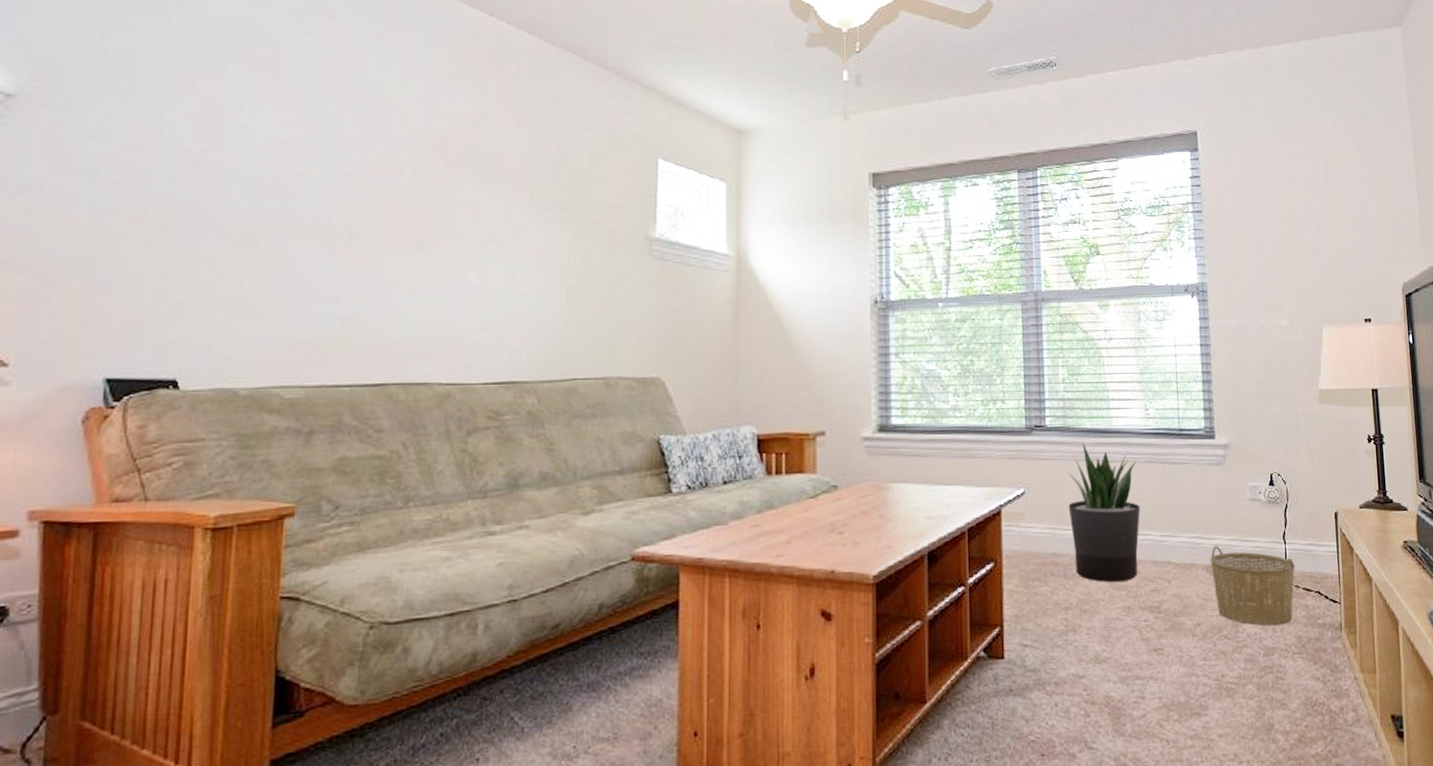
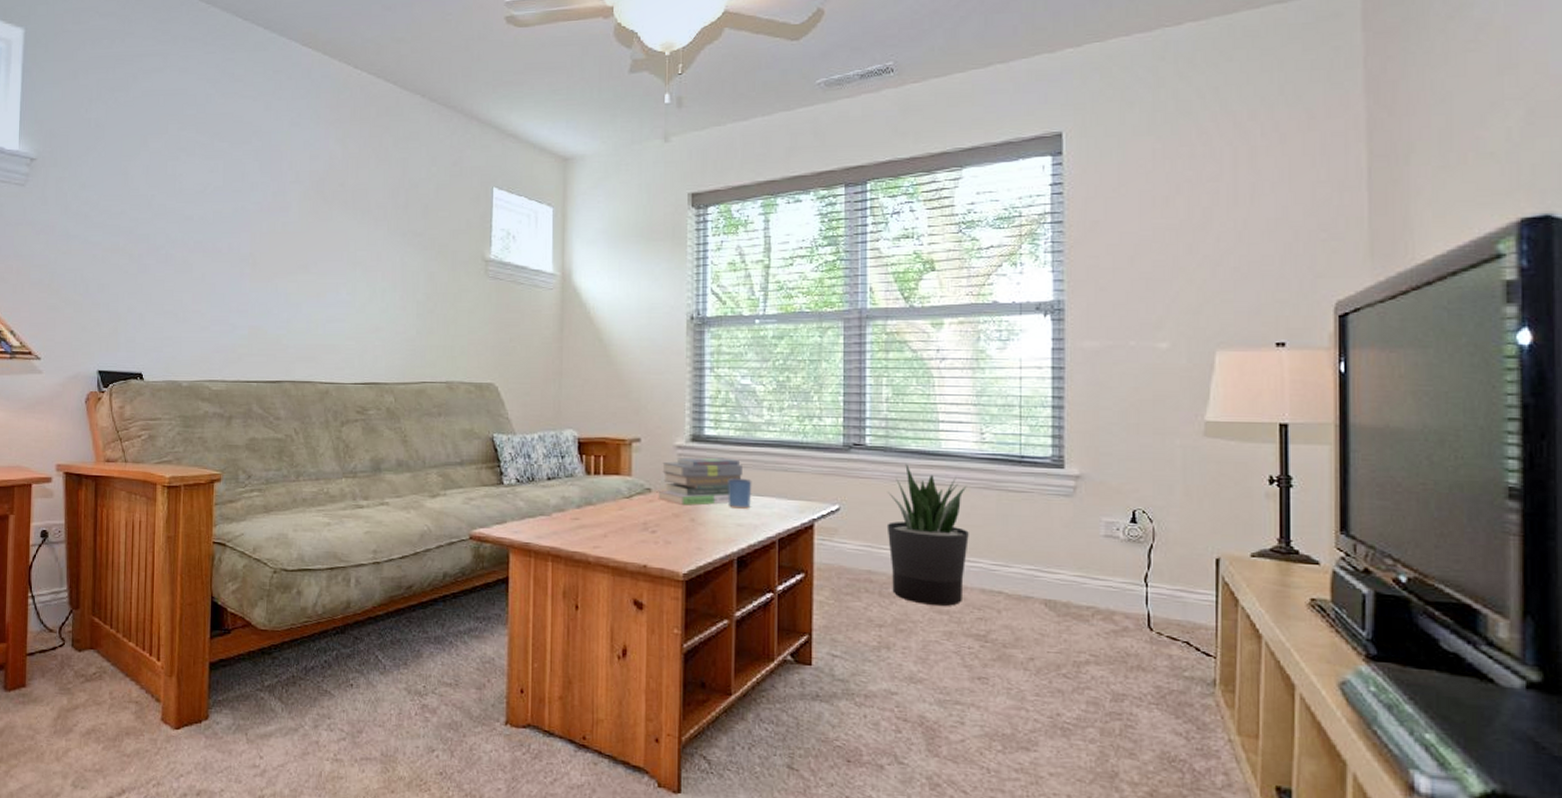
books: none [845,447,930,501] -> present [658,457,742,506]
mug: none [916,467,941,500] -> present [728,477,752,509]
basket: present [1210,545,1295,626] -> none [1050,580,1158,672]

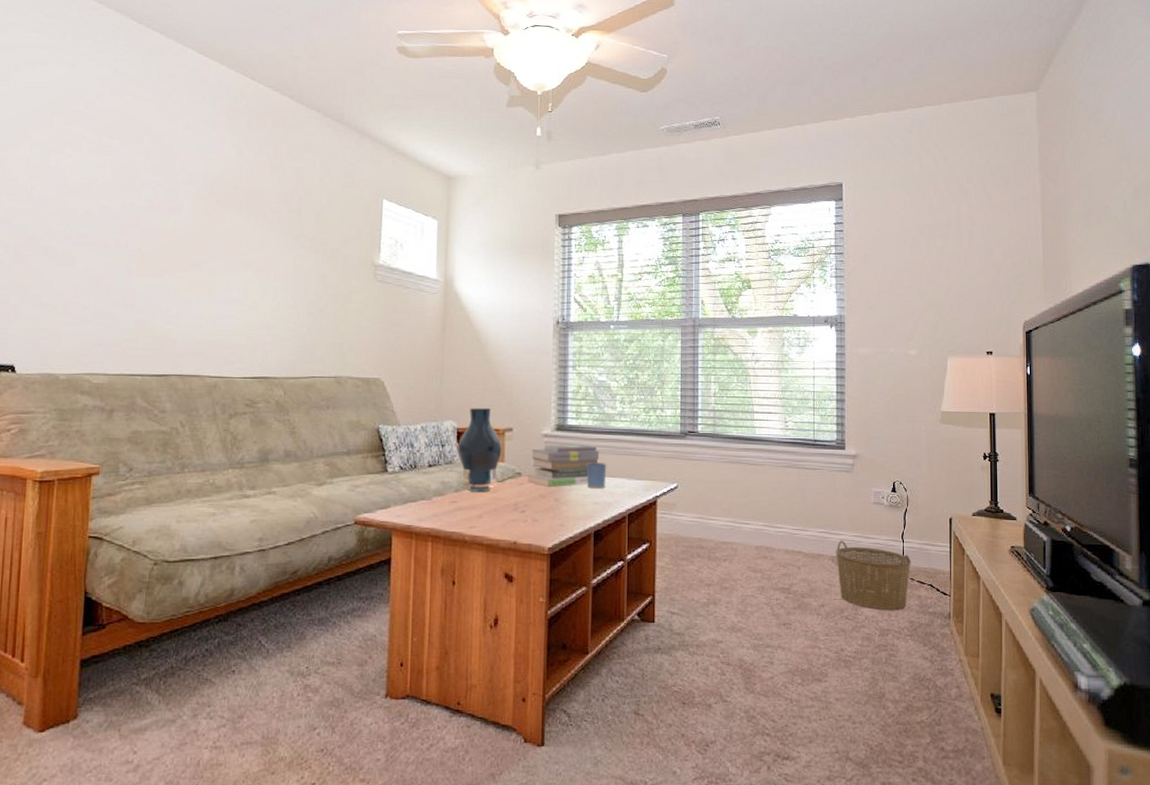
vase: none [579,416,629,510] -> present [458,408,502,493]
planter: present [886,464,969,606] -> none [714,448,776,565]
basket: none [1050,580,1158,672] -> present [836,540,911,611]

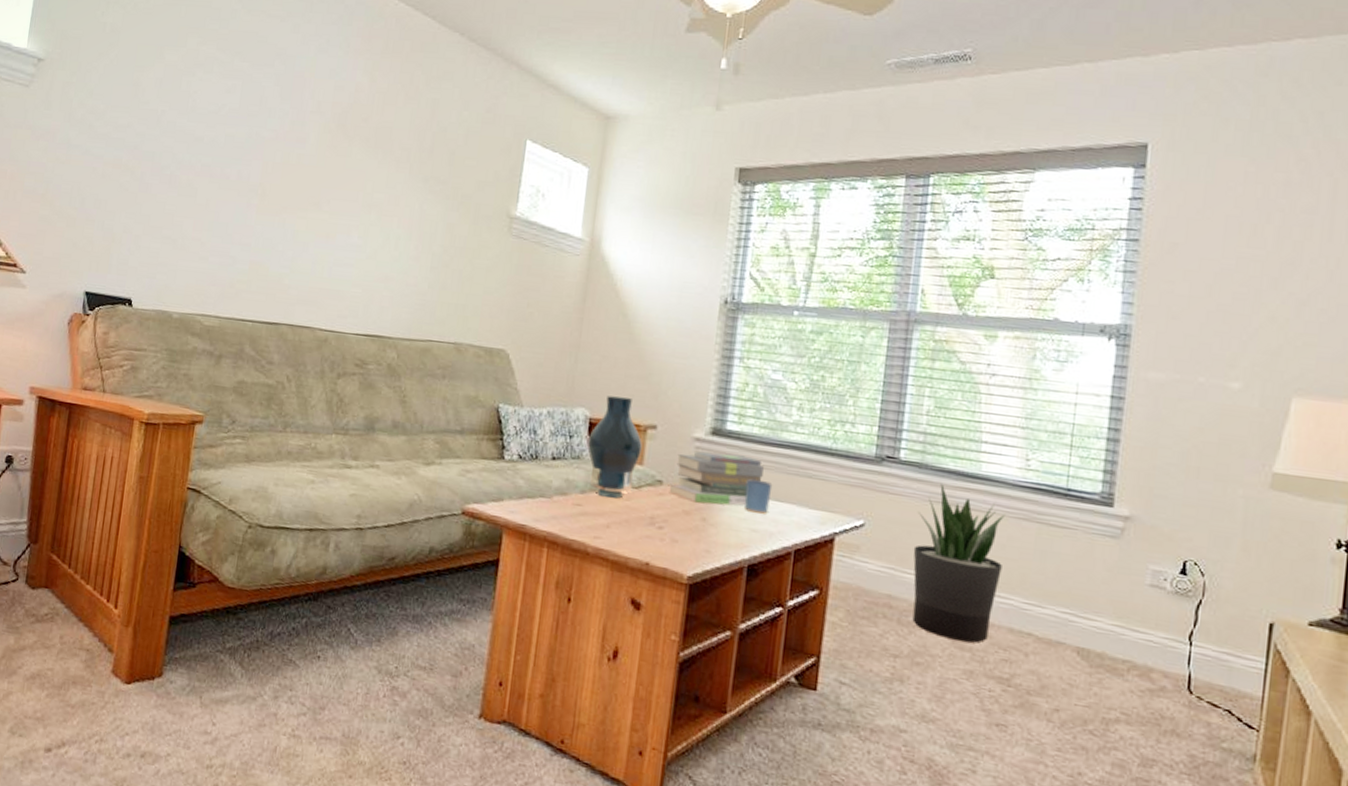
planter: none [714,448,776,565] -> present [912,484,1006,643]
basket: present [836,540,911,611] -> none [1083,627,1201,737]

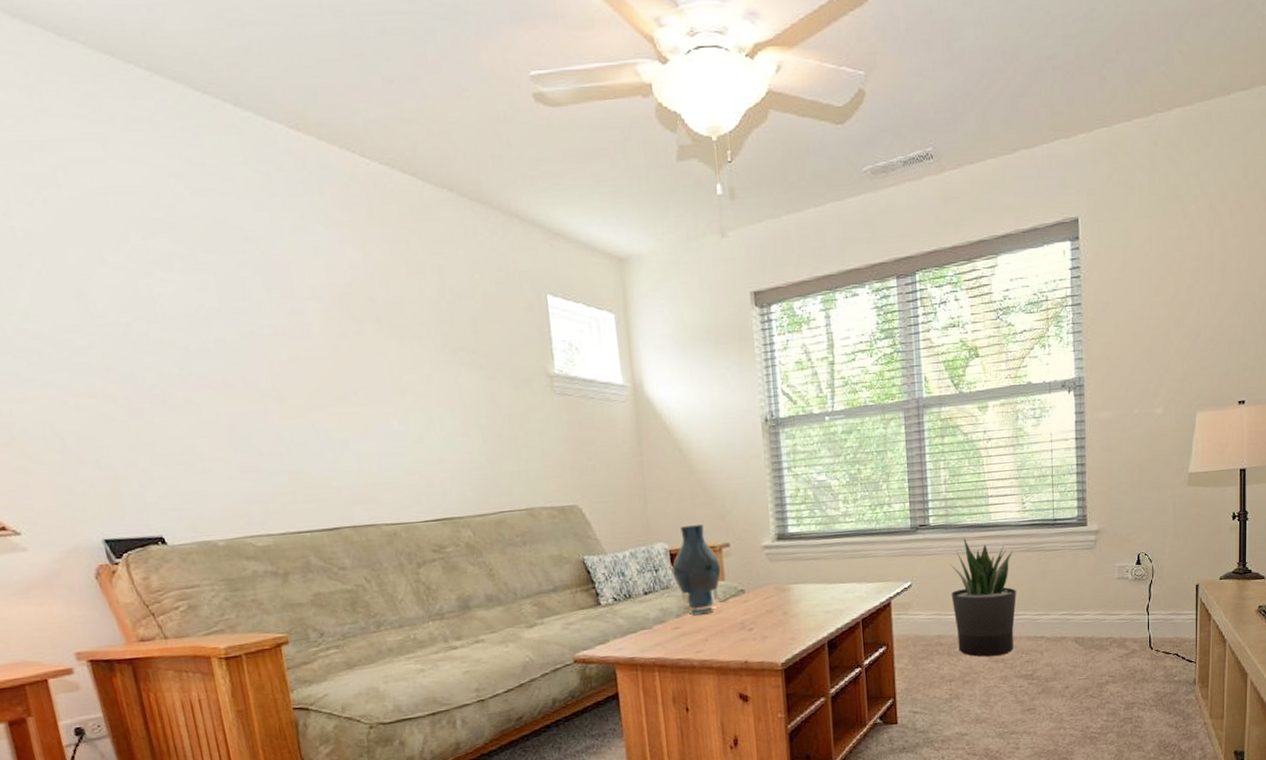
books: present [668,451,764,506] -> none [751,551,826,601]
mug: present [744,479,773,514] -> none [813,569,836,598]

